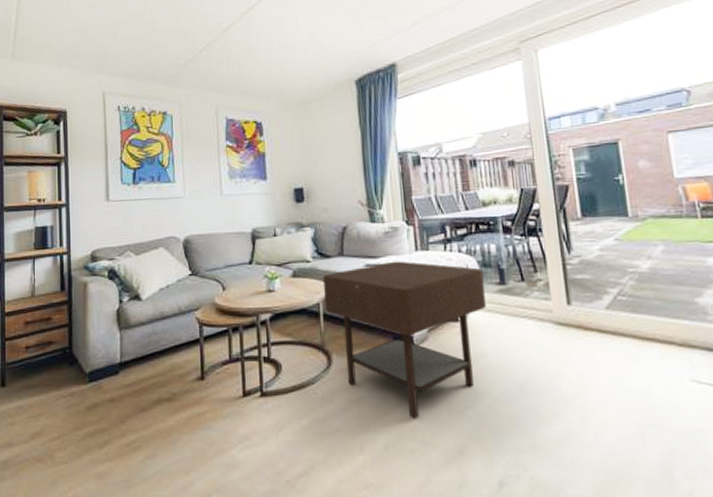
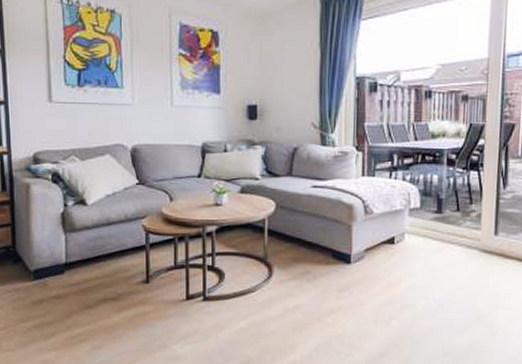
side table: present [322,261,486,419] -> none [269,184,423,326]

